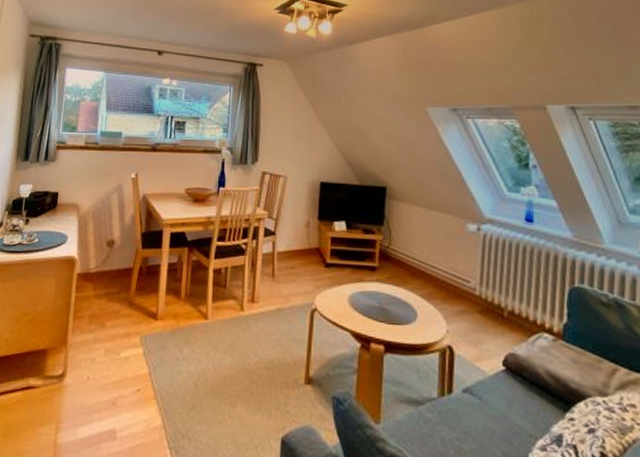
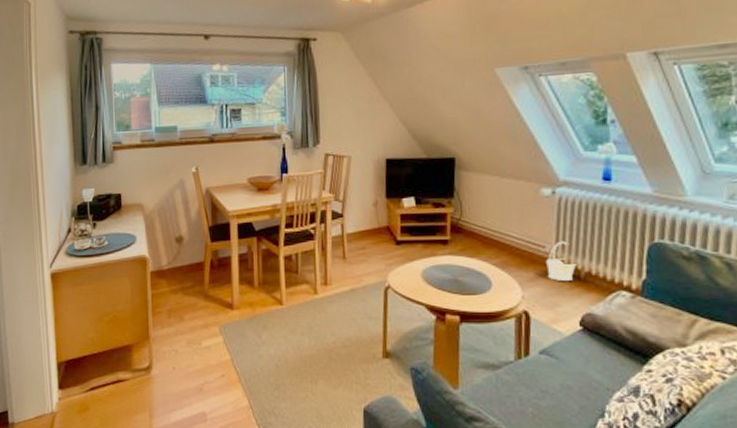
basket: none [471,277,500,318] -> present [546,241,577,281]

